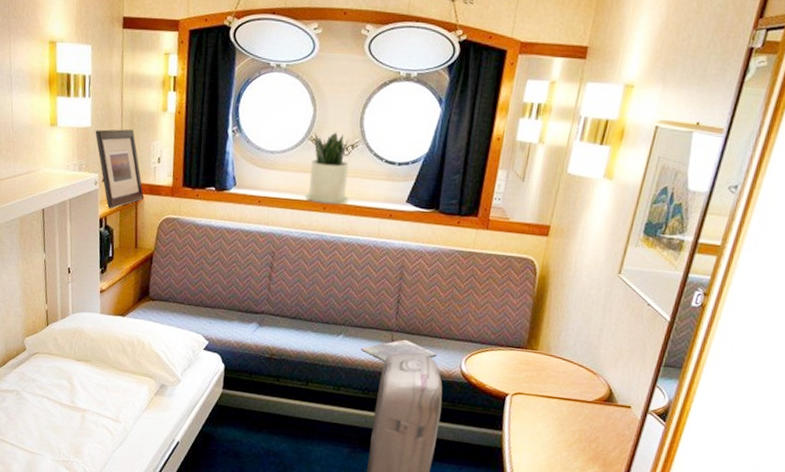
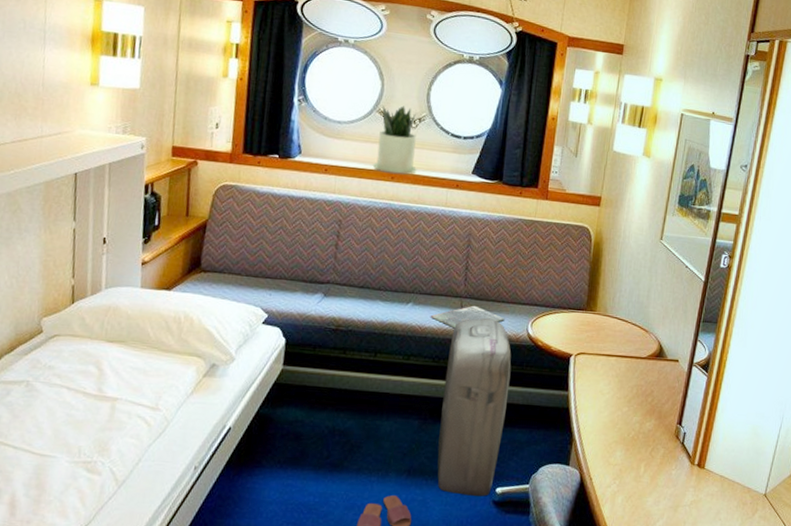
picture frame: present [95,129,144,209] -> none [144,92,198,174]

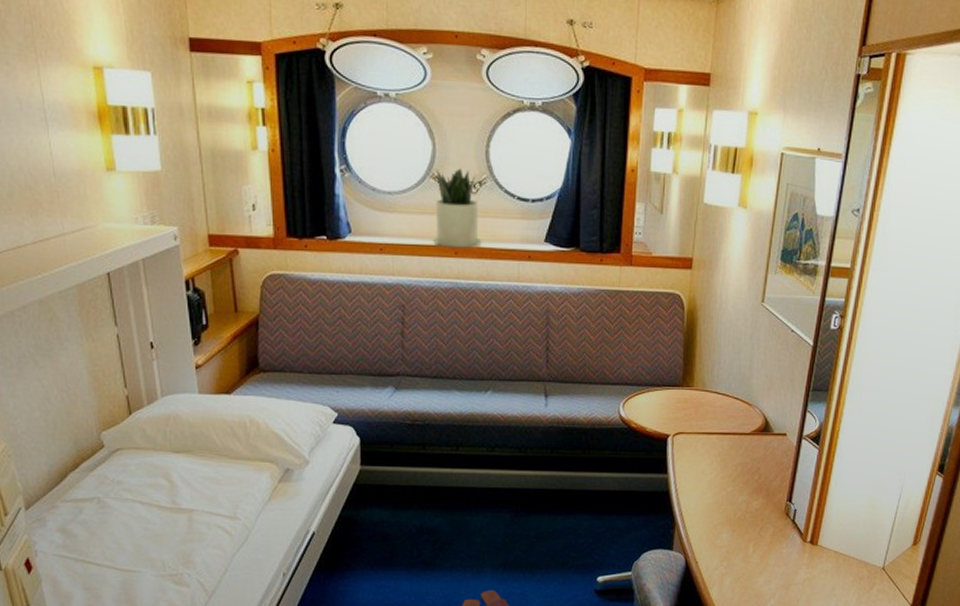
magazine: present [430,305,505,329] -> none [512,389,594,415]
suitcase: present [437,318,512,496] -> none [533,401,604,586]

